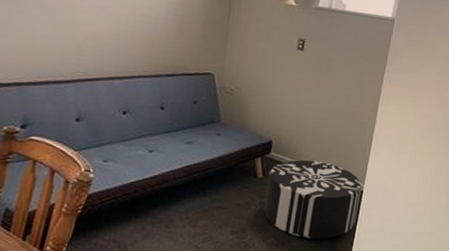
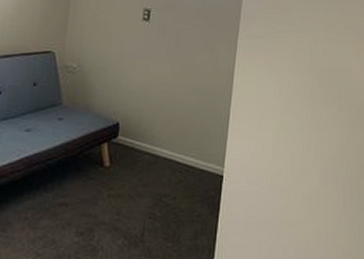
pouf: present [263,160,362,239] -> none [111,143,221,236]

